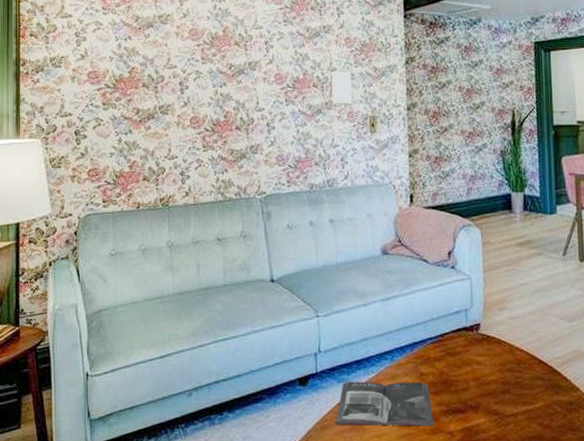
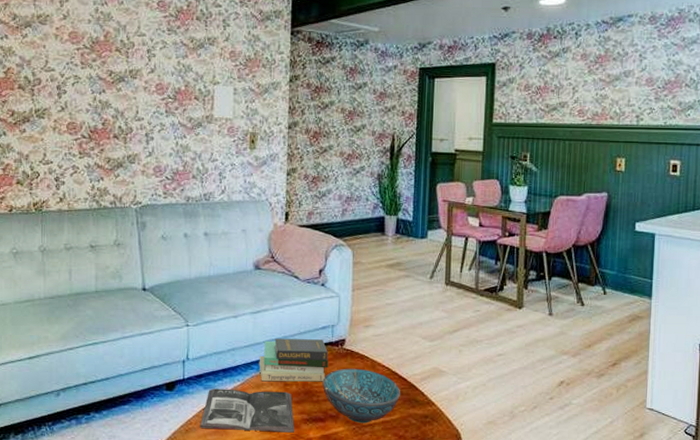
books: none [392,325,465,372] -> present [259,338,329,382]
decorative bowl: none [459,354,543,413] -> present [322,368,401,423]

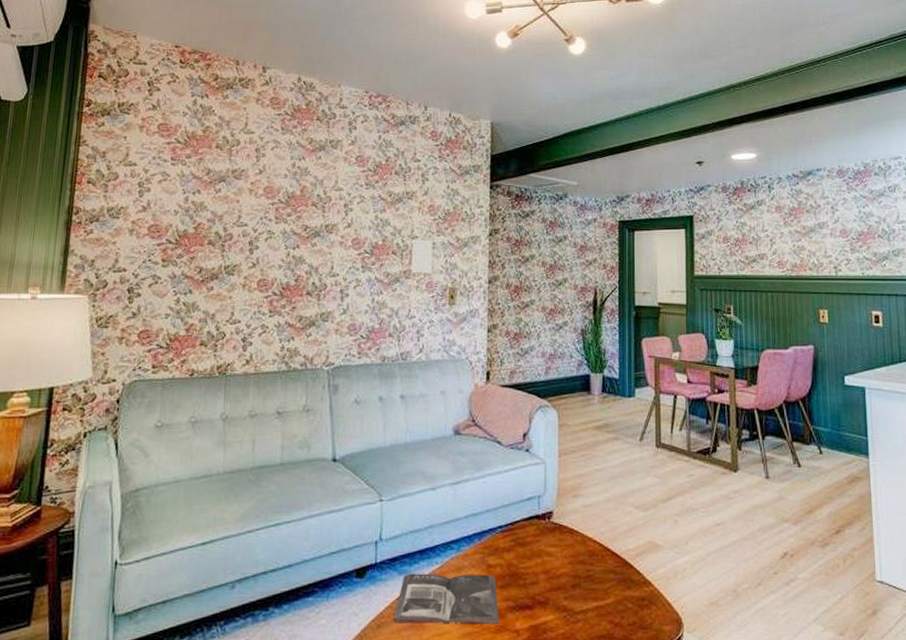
books: present [259,338,329,382] -> none [459,512,535,564]
decorative bowl: present [322,368,401,423] -> none [529,544,615,610]

